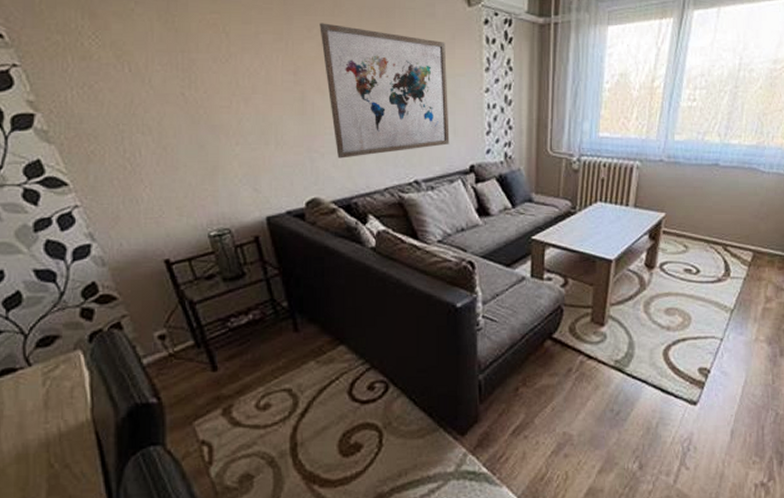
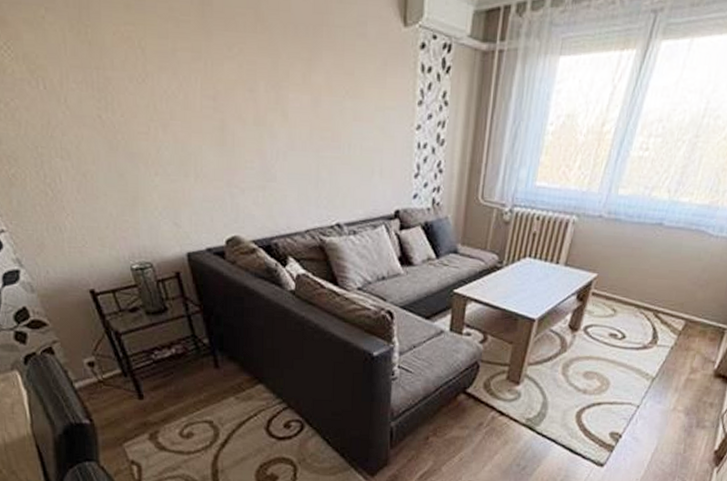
wall art: present [320,23,450,159] -> none [241,40,377,196]

